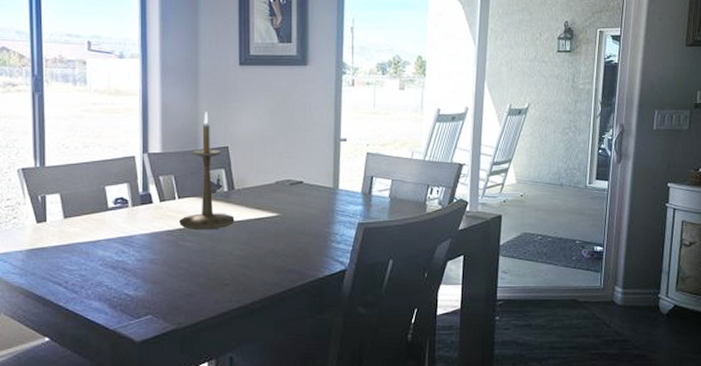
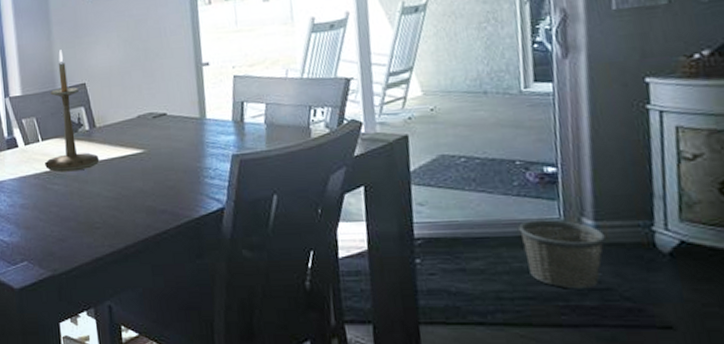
basket: none [572,287,628,341] -> present [519,219,606,289]

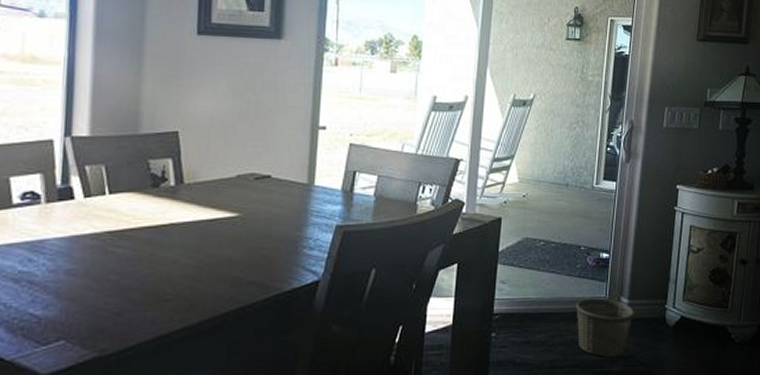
candlestick: present [45,50,100,172] -> none [109,89,183,233]

